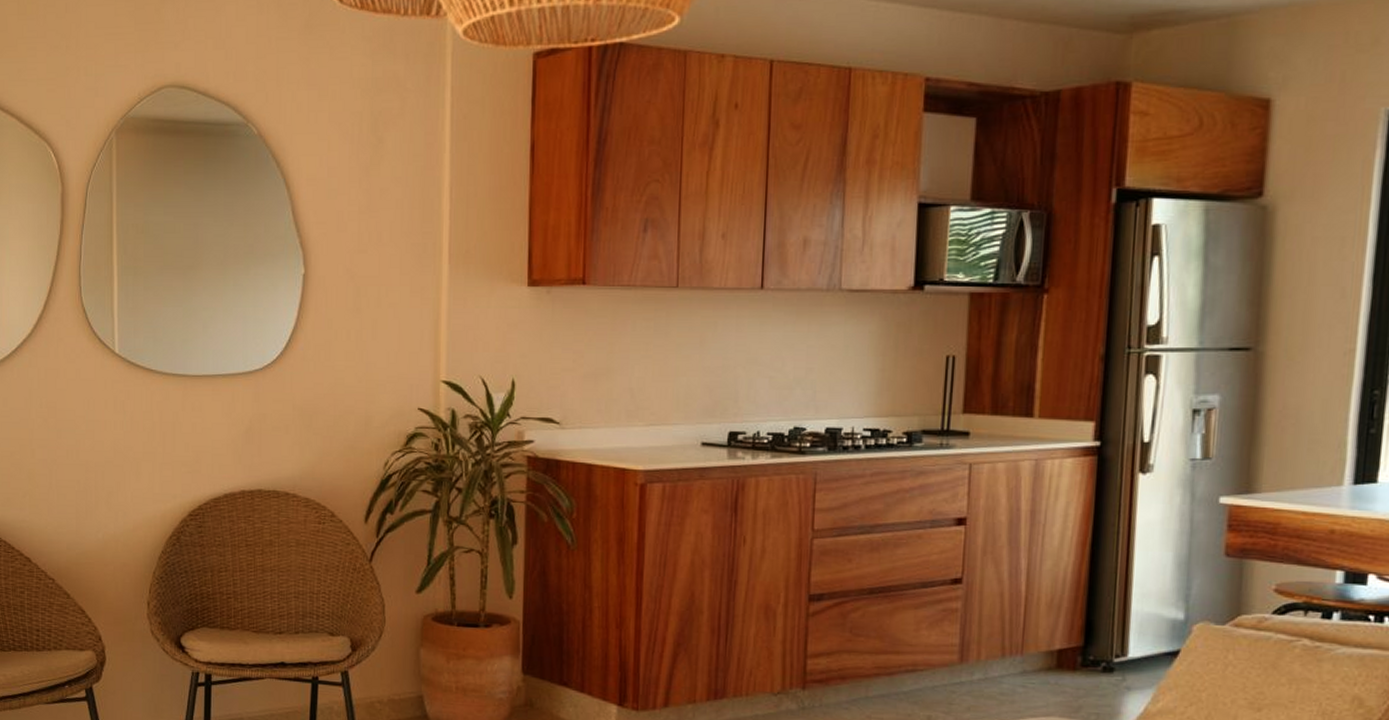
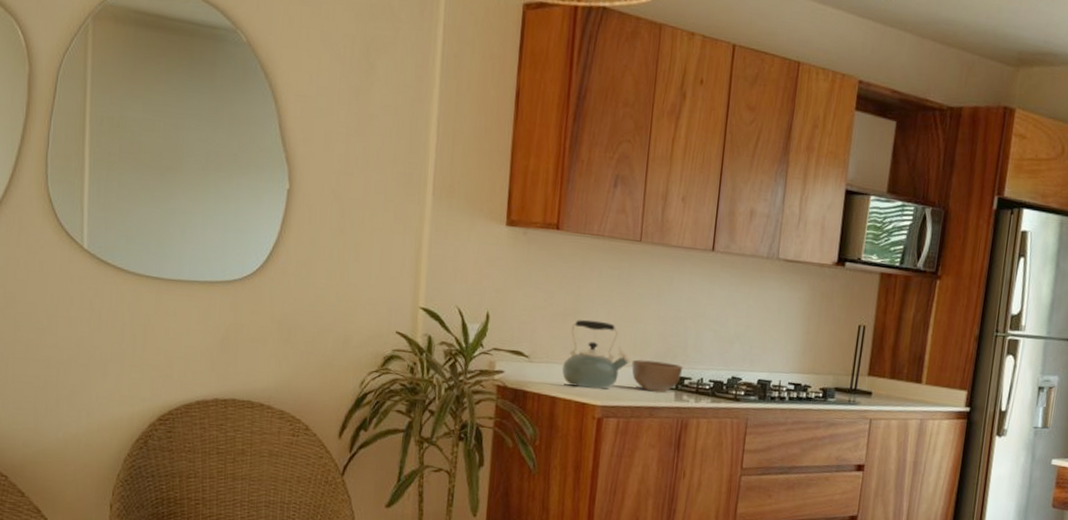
kettle: none [597,378,675,452] -> present [561,319,631,389]
bowl: none [675,416,736,451] -> present [631,359,683,393]

